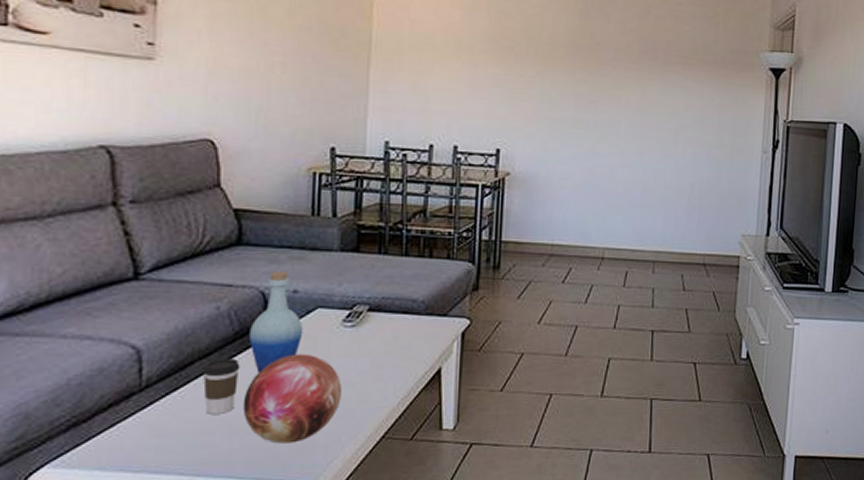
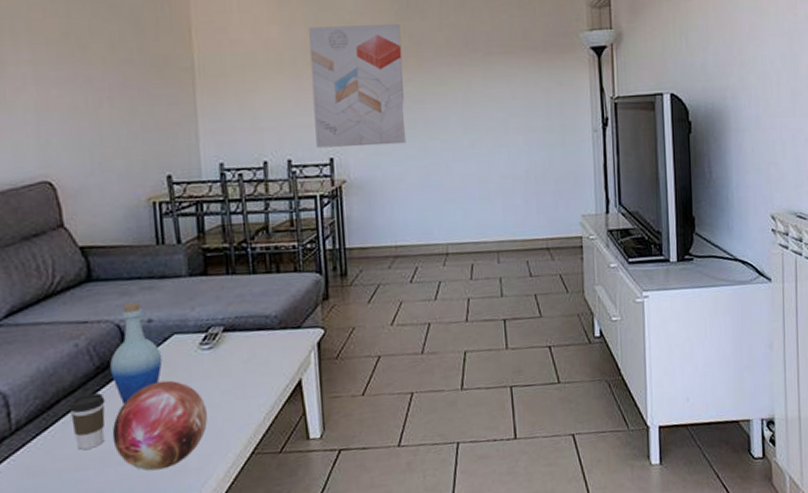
wall art: none [485,16,582,143] -> present [309,23,407,148]

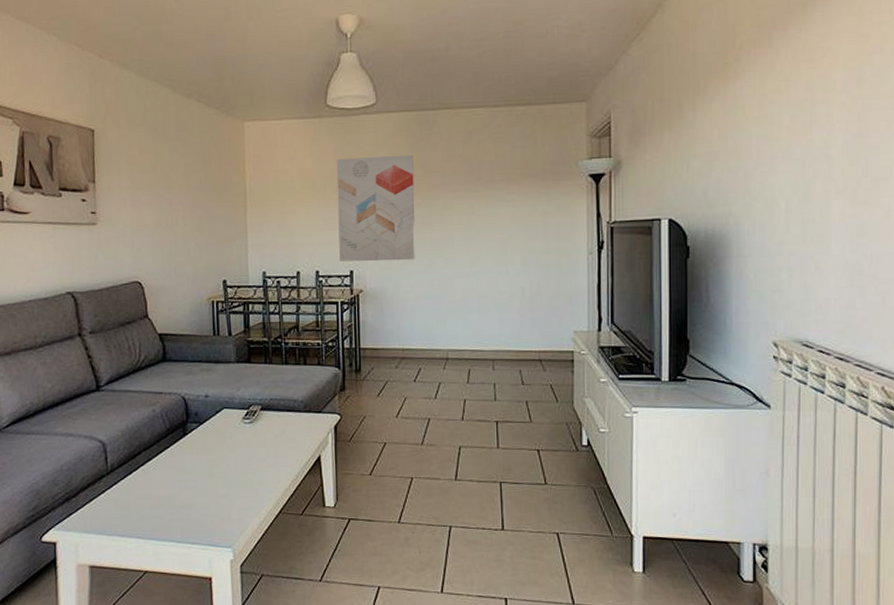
coffee cup: present [70,393,106,450] -> none [148,449,173,492]
bottle: present [110,302,163,405] -> none [177,380,215,461]
decorative orb: present [112,380,208,471] -> none [176,445,246,516]

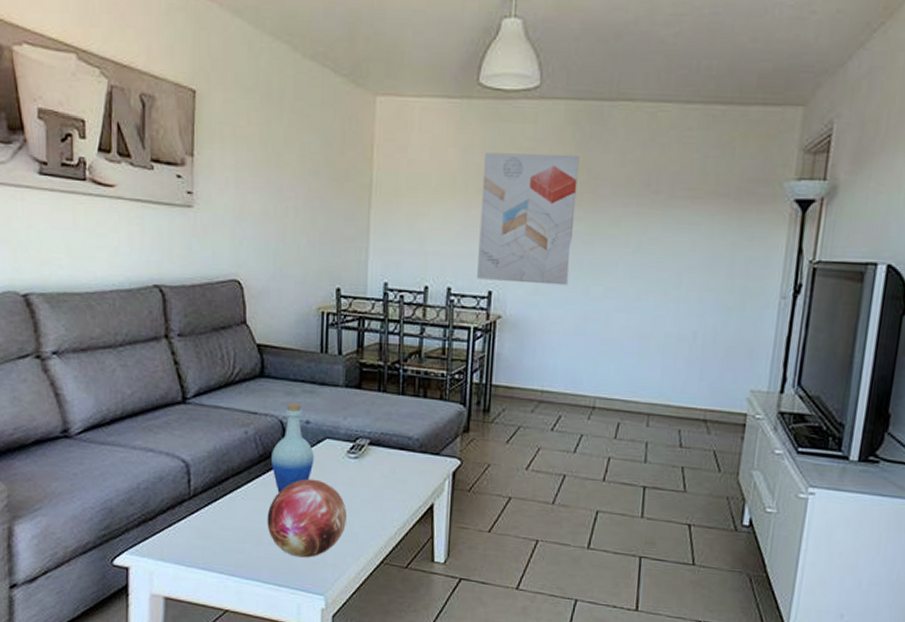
decorative orb: none [176,445,246,516] -> present [267,478,347,558]
bottle: none [177,380,215,461] -> present [271,402,315,493]

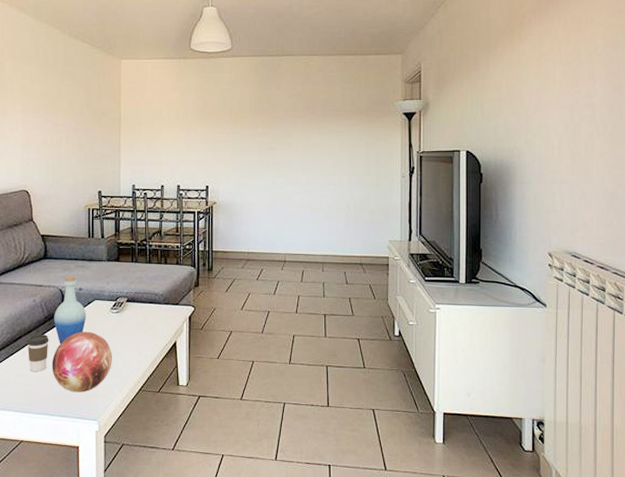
coffee cup: none [236,477,264,526] -> present [27,334,49,371]
wall art: present [477,152,579,286] -> none [197,91,261,179]

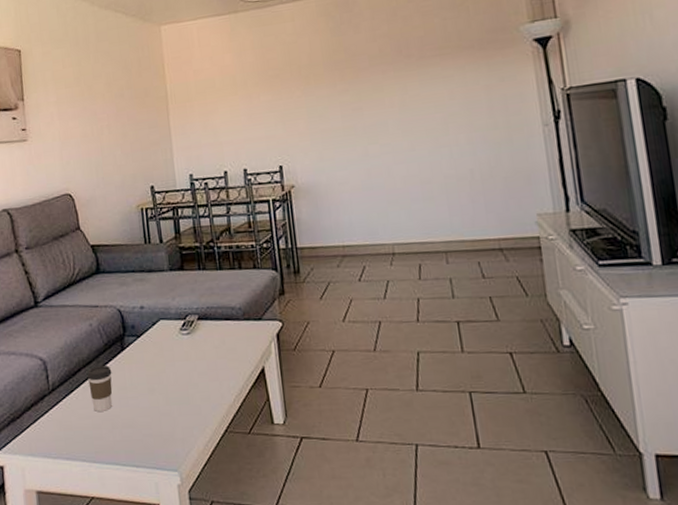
decorative orb: present [52,331,112,393] -> none [117,359,189,436]
bottle: present [54,275,87,344] -> none [114,291,153,377]

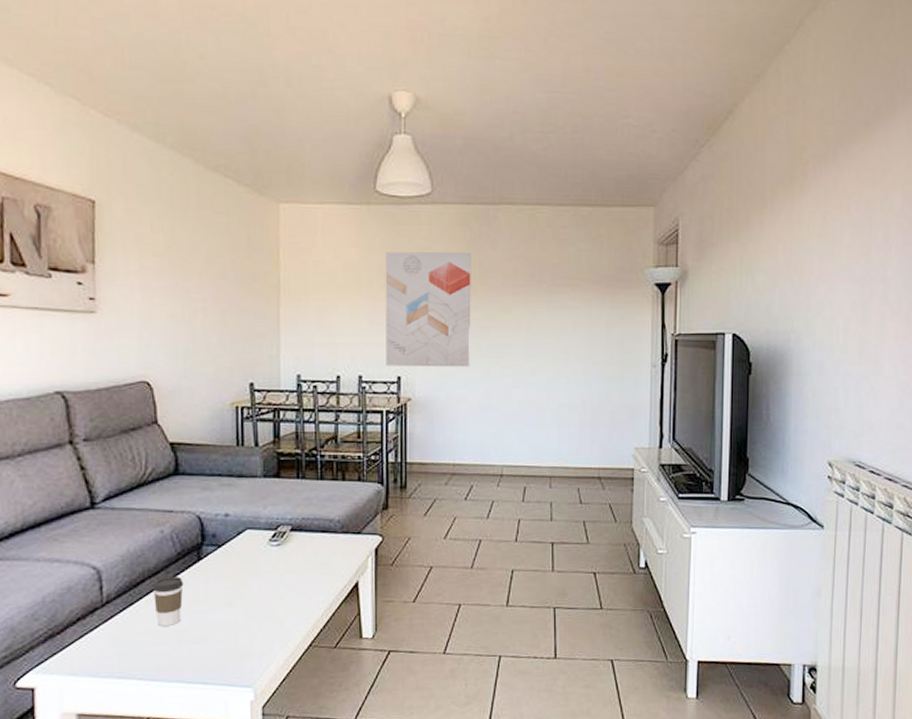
wall art: none [256,39,348,157] -> present [385,251,471,367]

